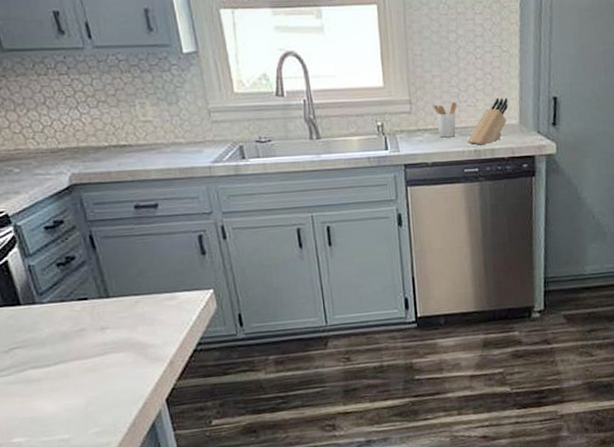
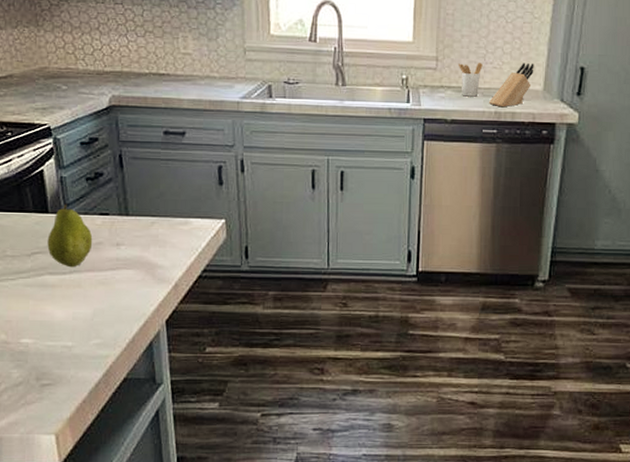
fruit: none [24,291,75,359] -> present [47,202,93,268]

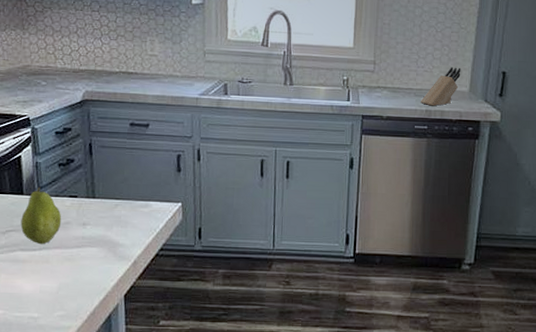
utensil holder: present [459,62,483,97] -> none [394,66,415,97]

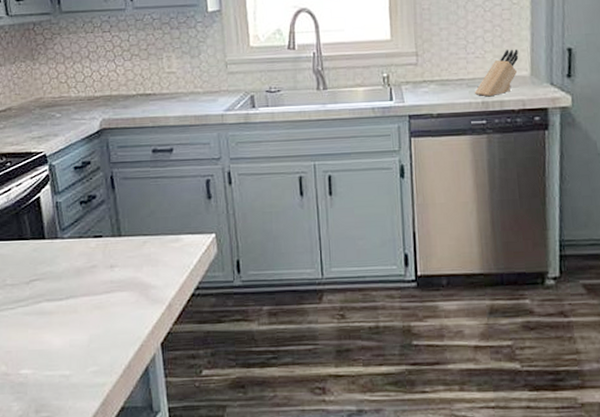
fruit: present [20,185,62,245] -> none [44,227,88,293]

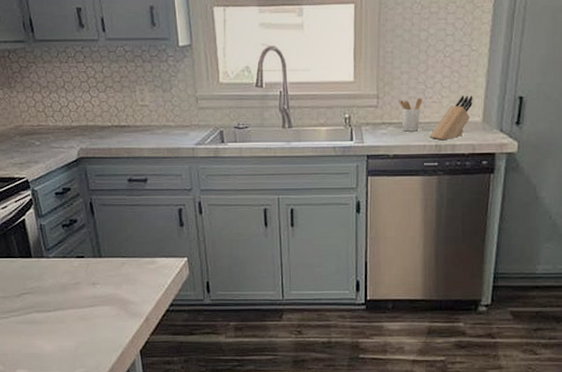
utensil holder: none [439,53,465,89] -> present [399,97,422,132]

